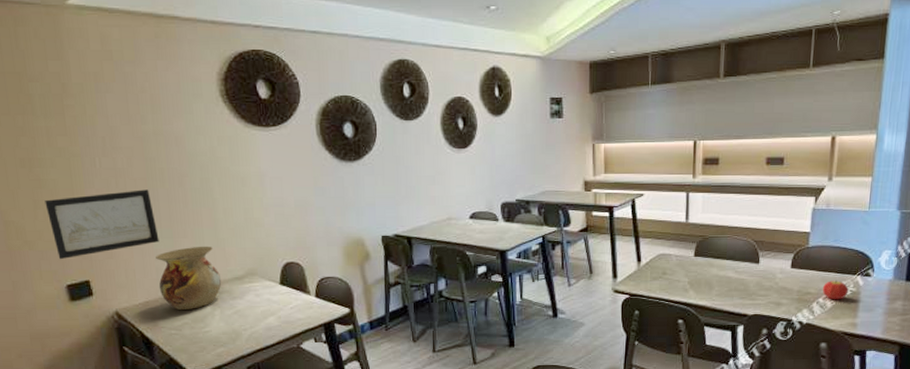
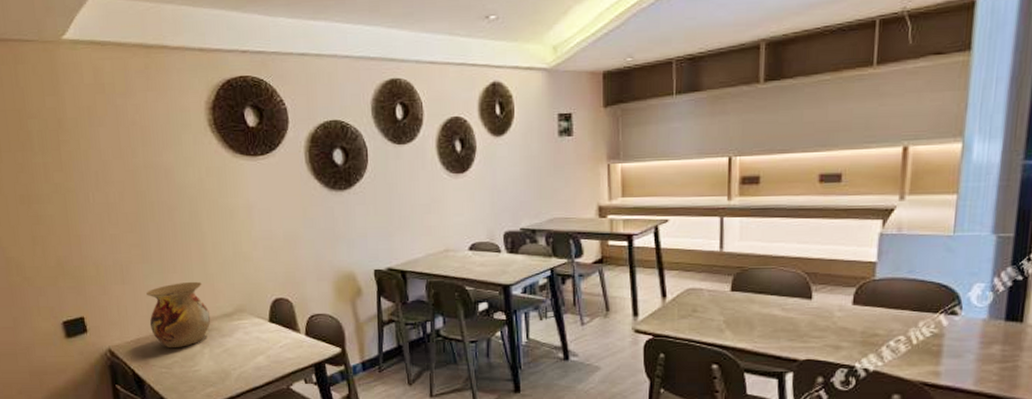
wall art: present [45,189,159,260] -> none [42,224,150,296]
fruit: present [822,280,849,300] -> none [893,320,928,343]

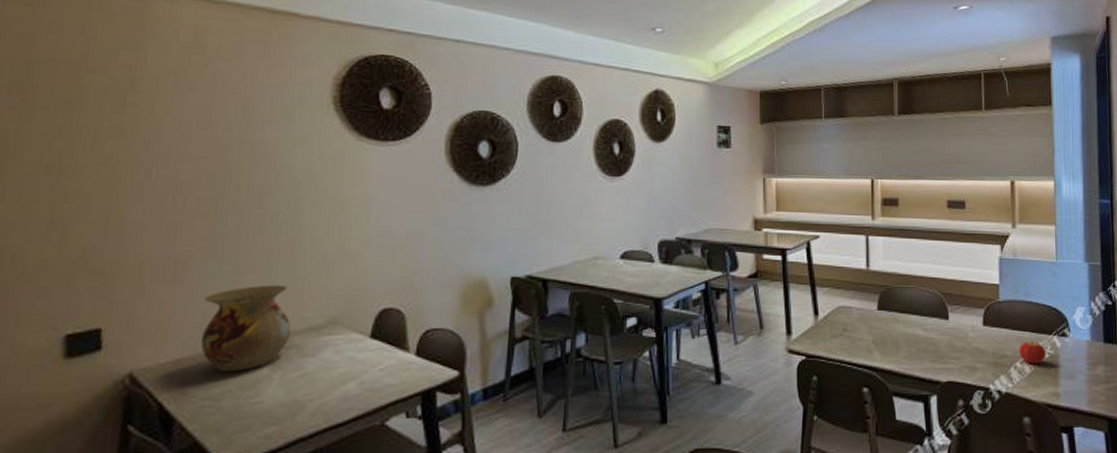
fruit: none [893,320,928,343] -> present [1018,341,1046,365]

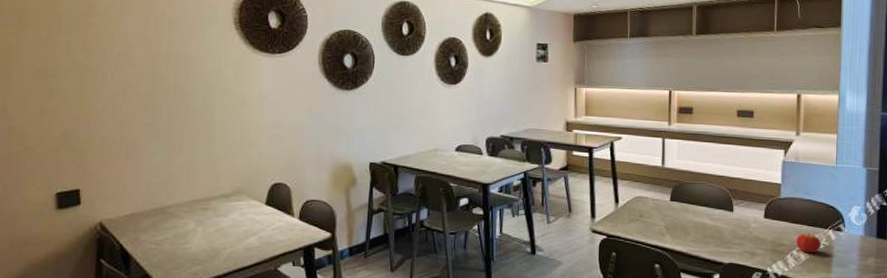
vase: present [200,284,292,373] -> none [146,161,209,225]

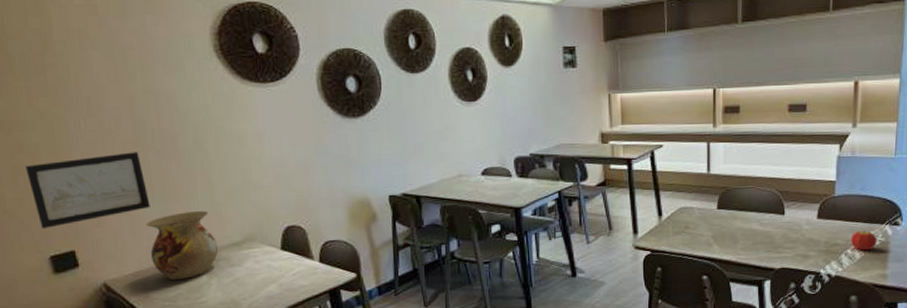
wall art: none [51,104,155,167] -> present [25,152,151,230]
vase: none [146,161,209,225] -> present [147,210,219,281]

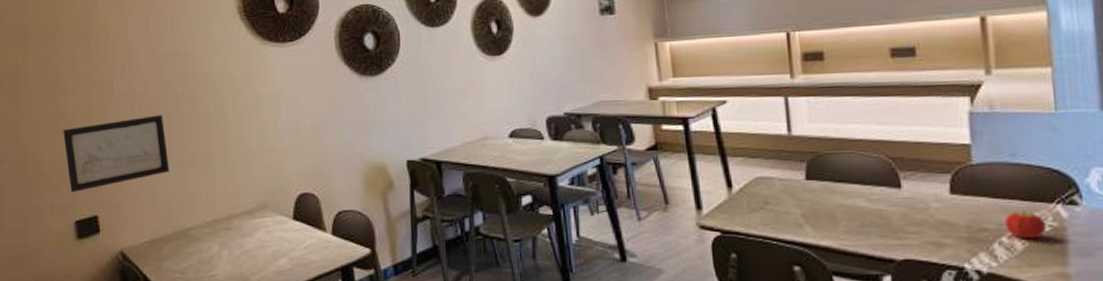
vase: present [147,210,219,281] -> none [165,175,231,250]

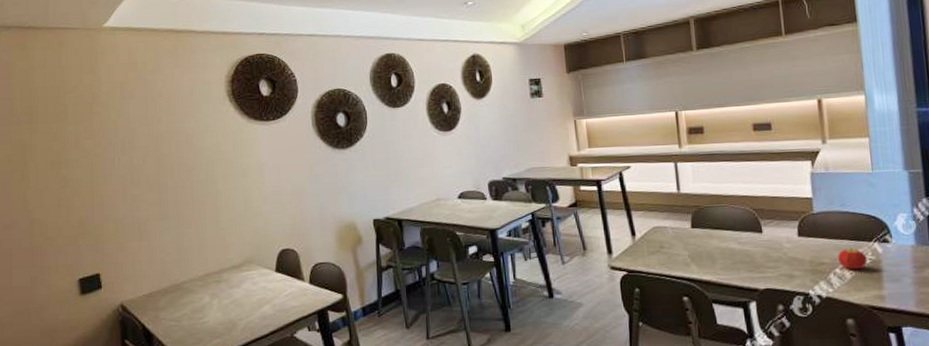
wall art: present [63,115,170,193] -> none [68,184,166,254]

